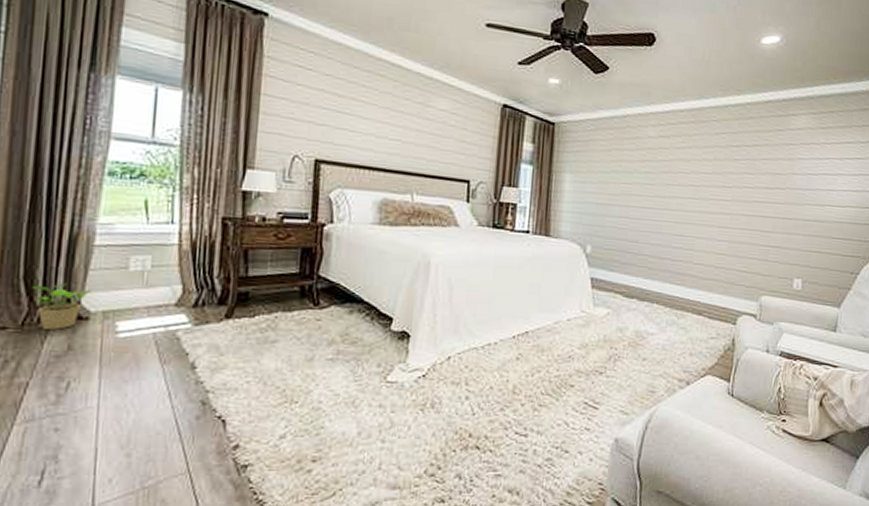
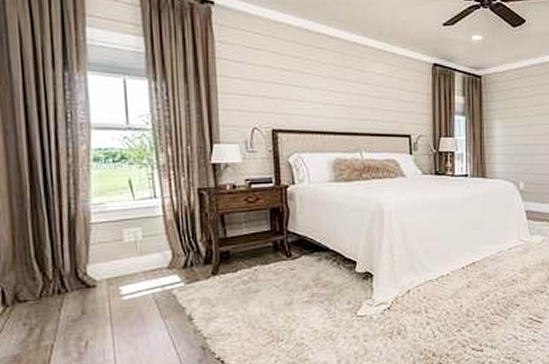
potted plant: present [32,283,92,330] -> none [44,258,94,299]

